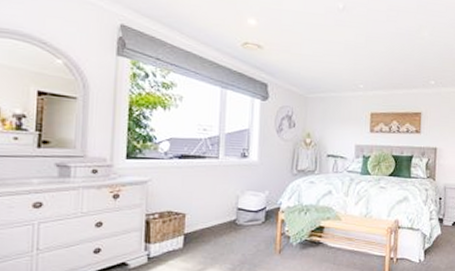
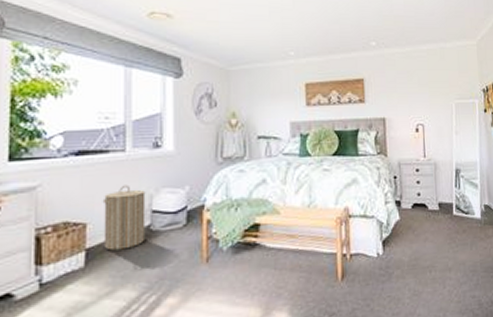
laundry hamper: none [198,185,233,237] -> present [102,184,146,251]

